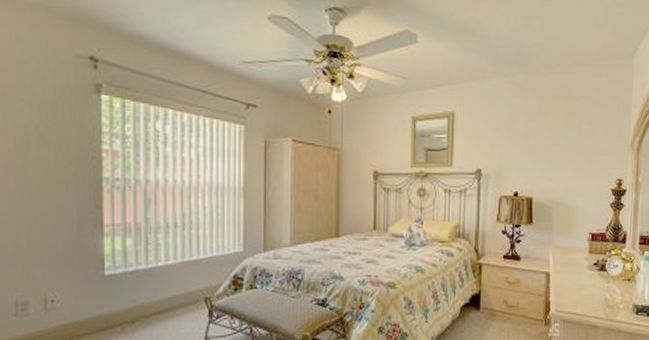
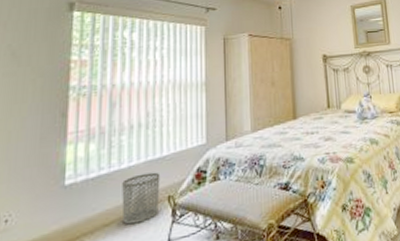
waste bin: none [160,273,197,319] -> present [121,172,161,225]

